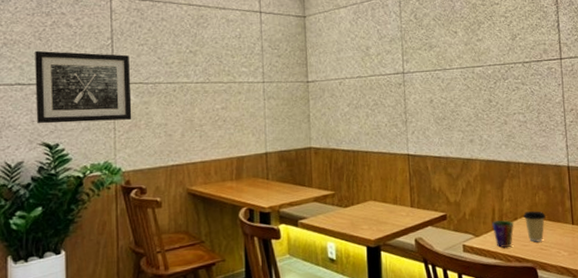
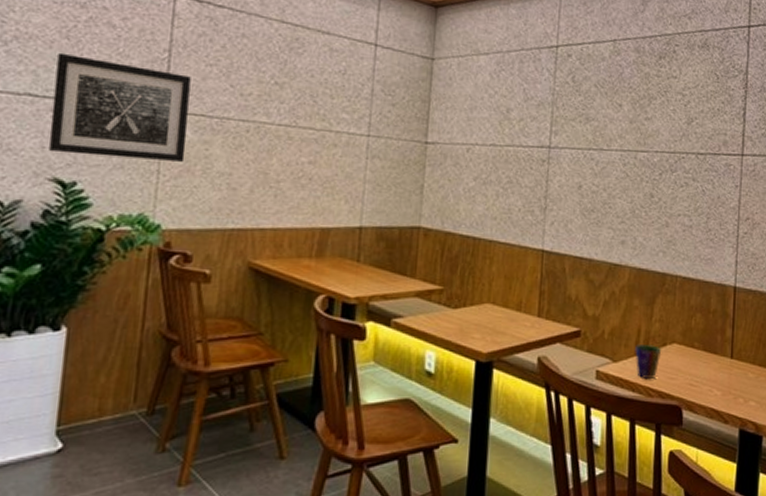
coffee cup: present [523,211,546,242] -> none [674,337,701,376]

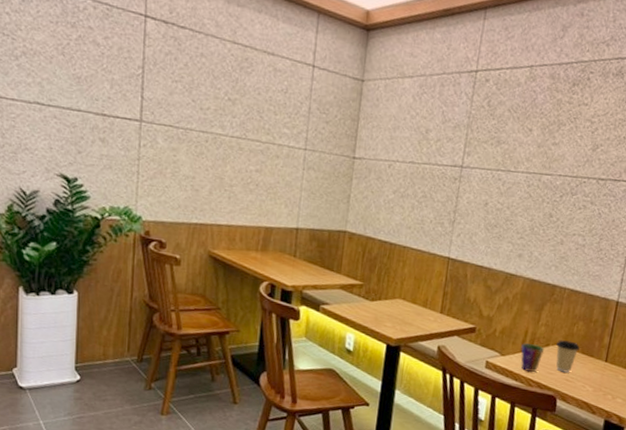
wall art: present [48,52,191,162] -> none [54,67,161,165]
coffee cup: none [674,337,701,376] -> present [556,340,580,373]

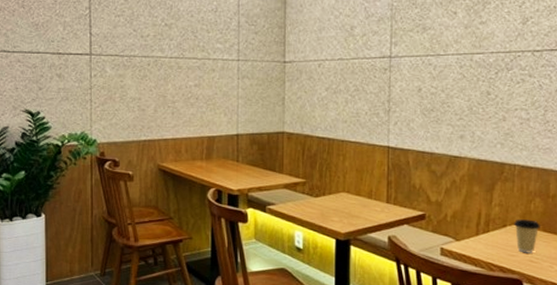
cup: present [521,342,545,372] -> none [476,225,502,256]

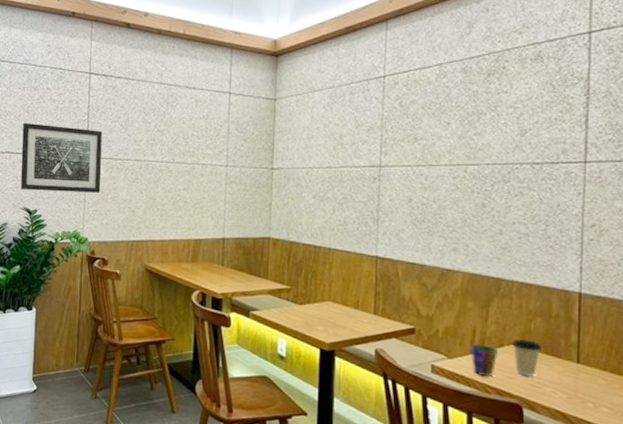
wall art: none [19,18,108,92] -> present [20,122,102,193]
cup: none [476,225,502,256] -> present [470,343,499,377]

